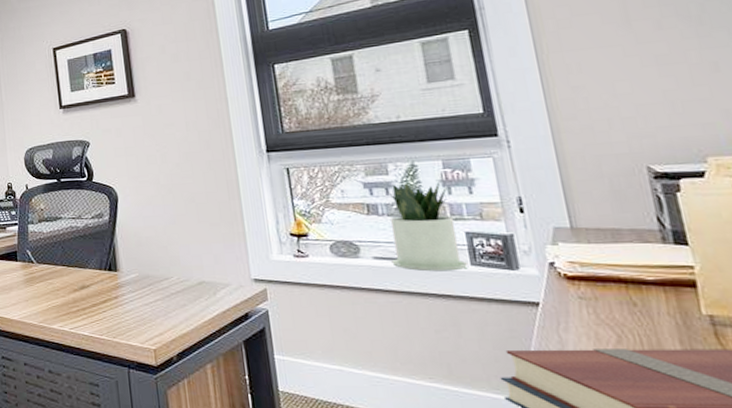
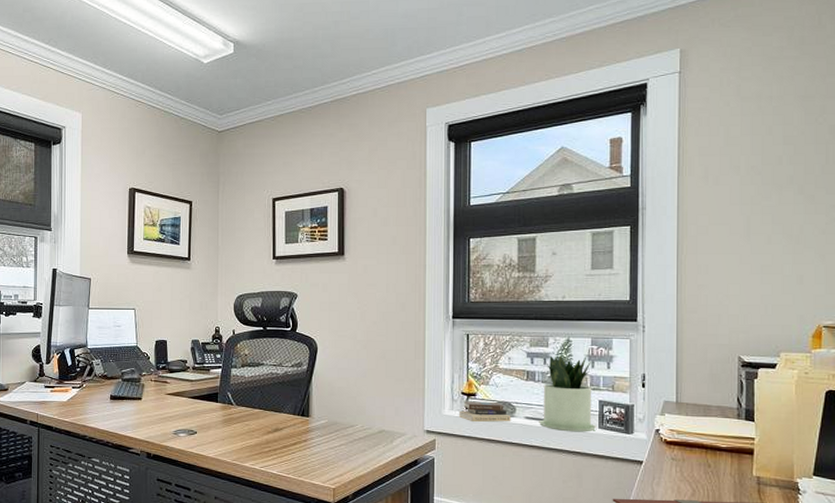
books: none [289,241,356,267] -> present [458,401,511,423]

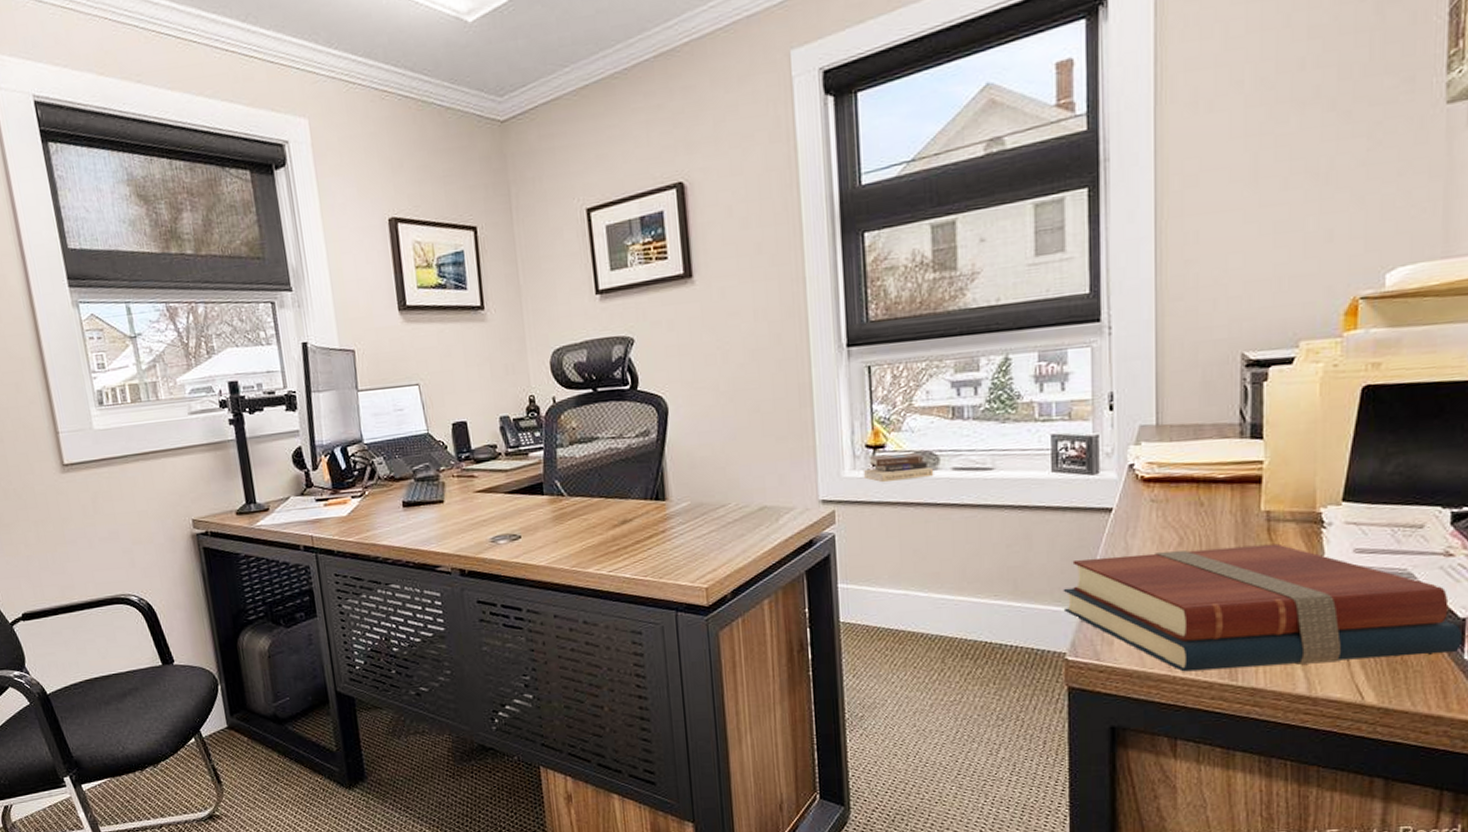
planter: present [539,355,597,432] -> none [971,376,1050,482]

